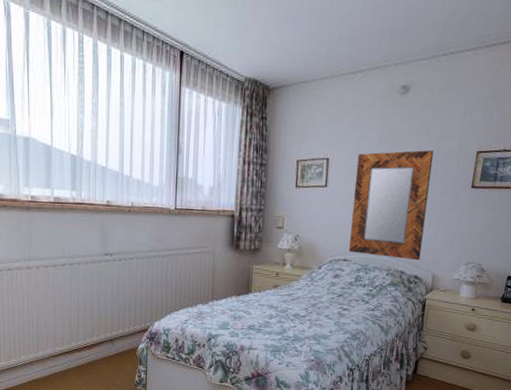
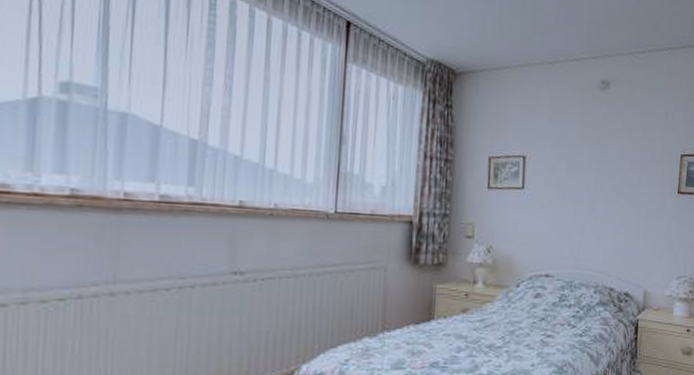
home mirror: present [349,150,434,260] -> none [551,151,638,274]

